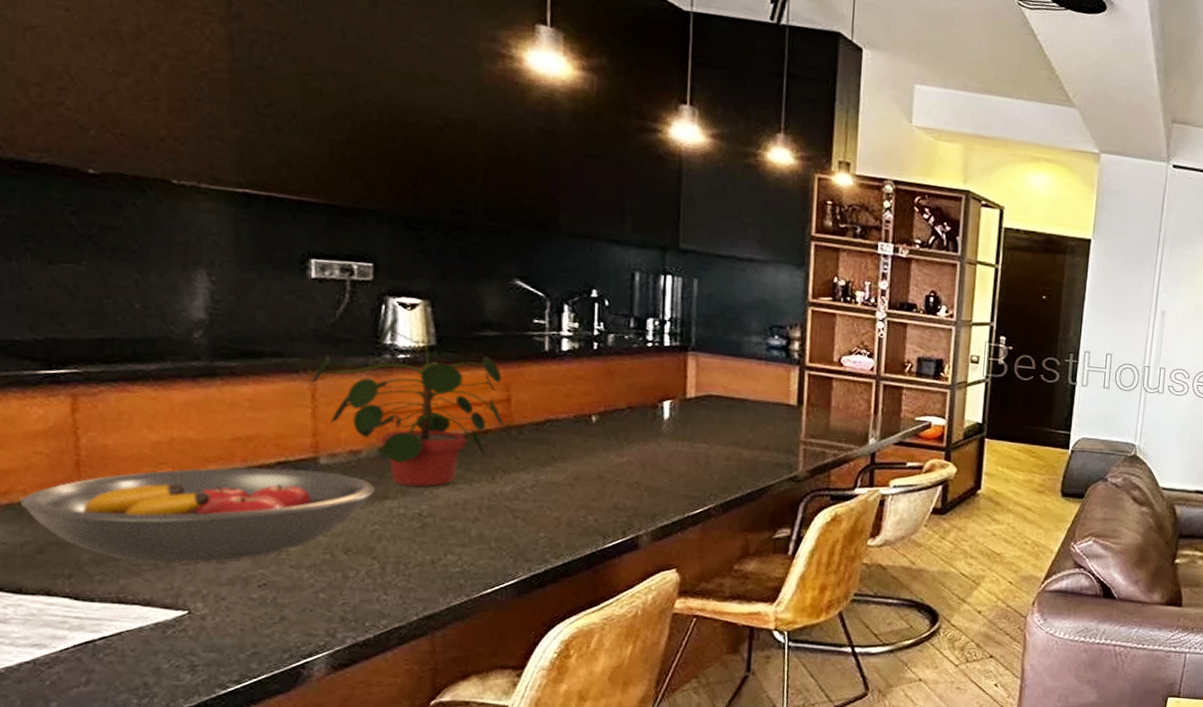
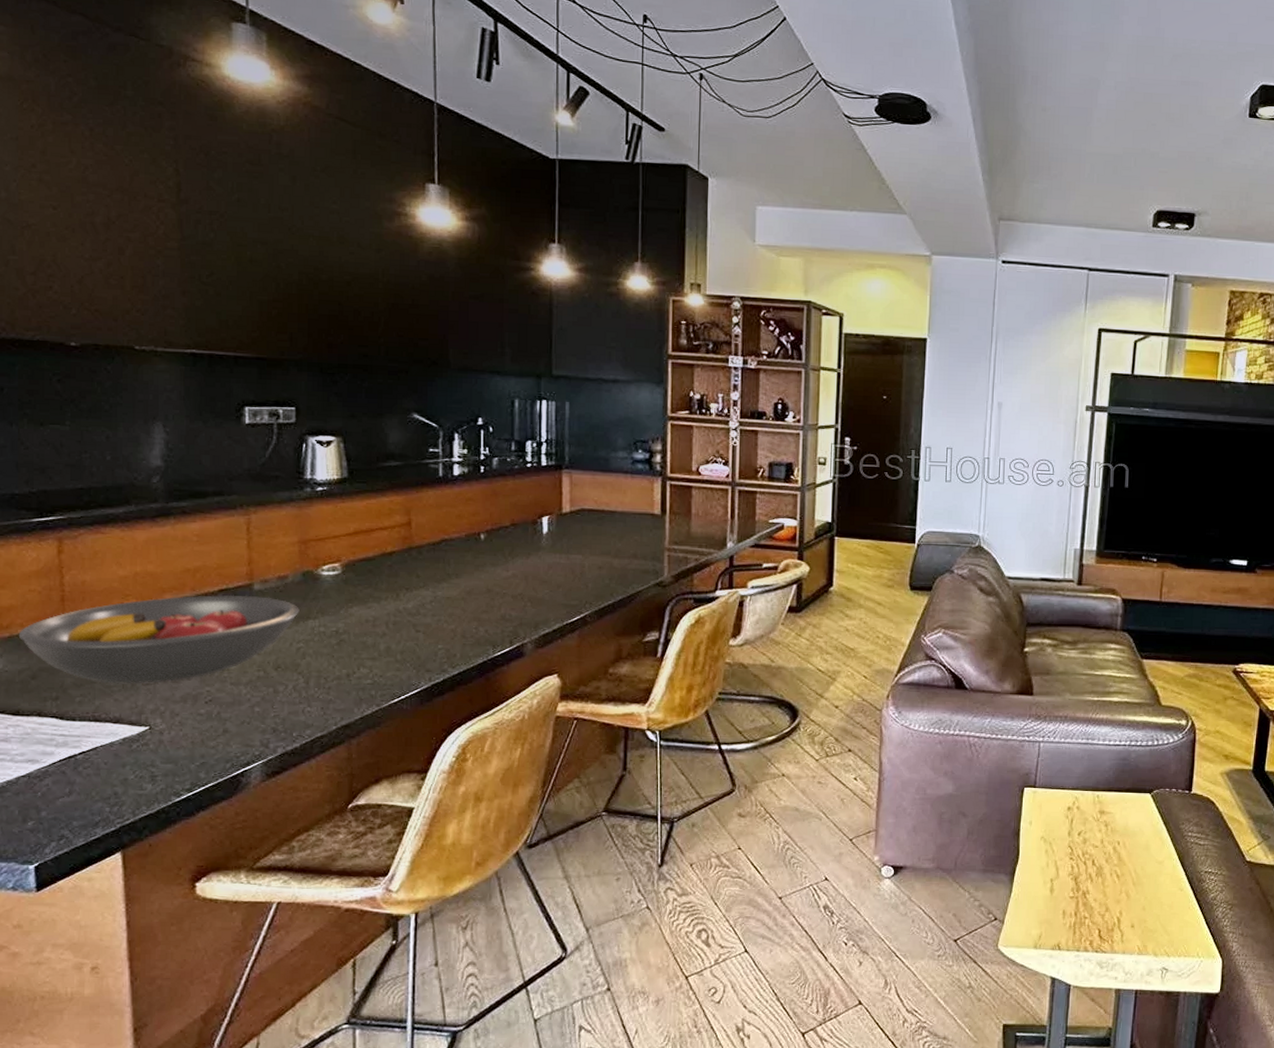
potted plant: present [309,317,505,487] -> none [245,454,407,607]

